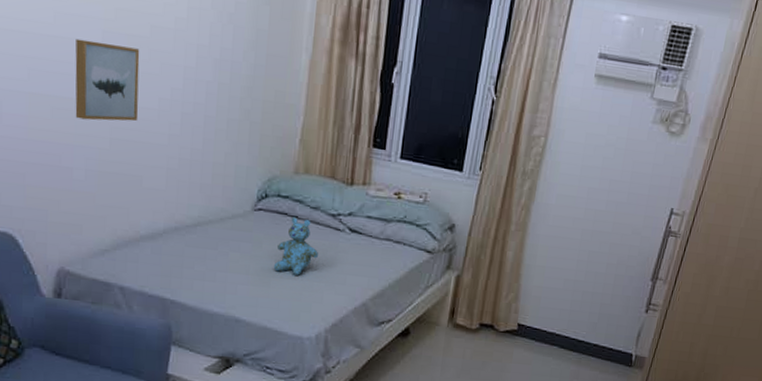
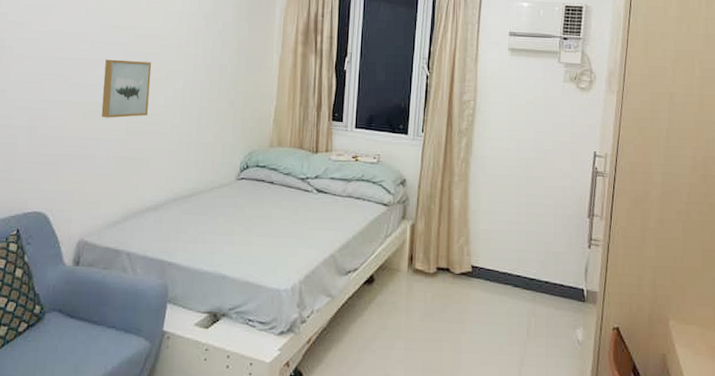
stuffed bear: present [273,217,319,275] -> none [254,183,292,233]

